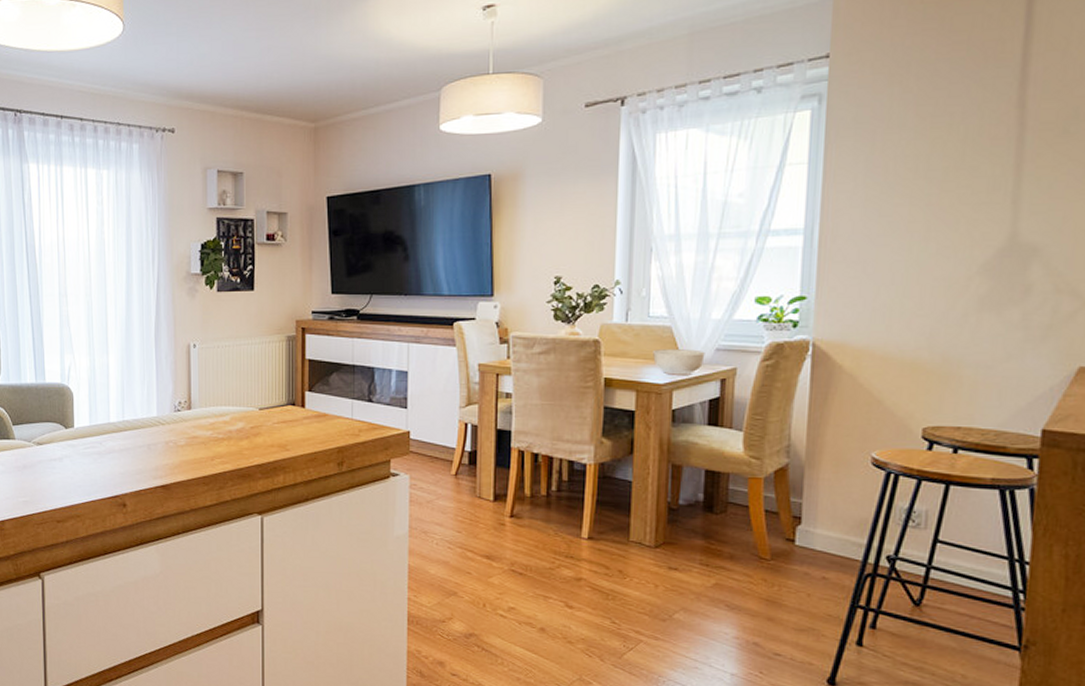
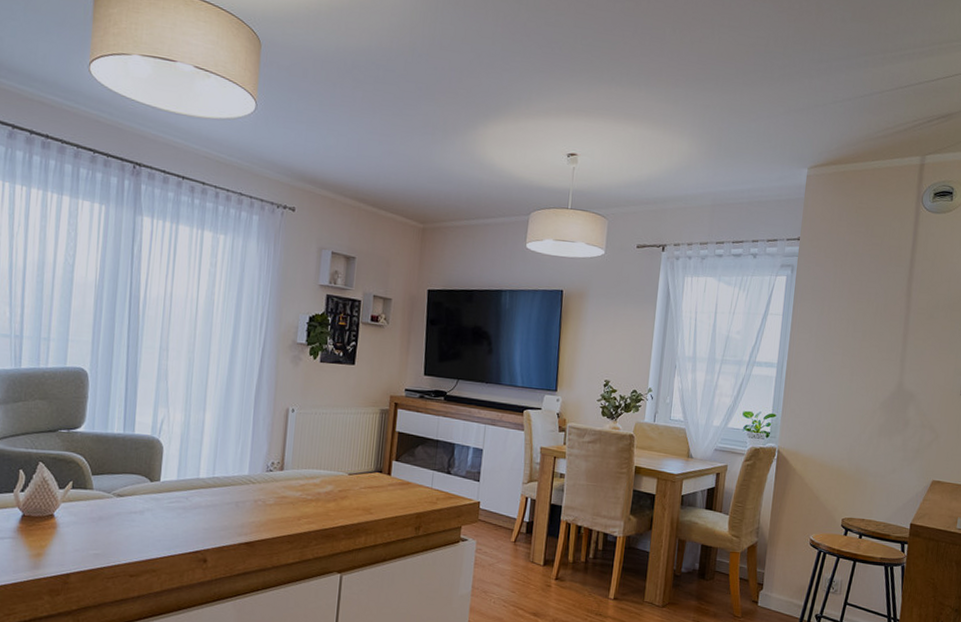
bowl: present [653,349,705,375] -> none [671,446,707,469]

